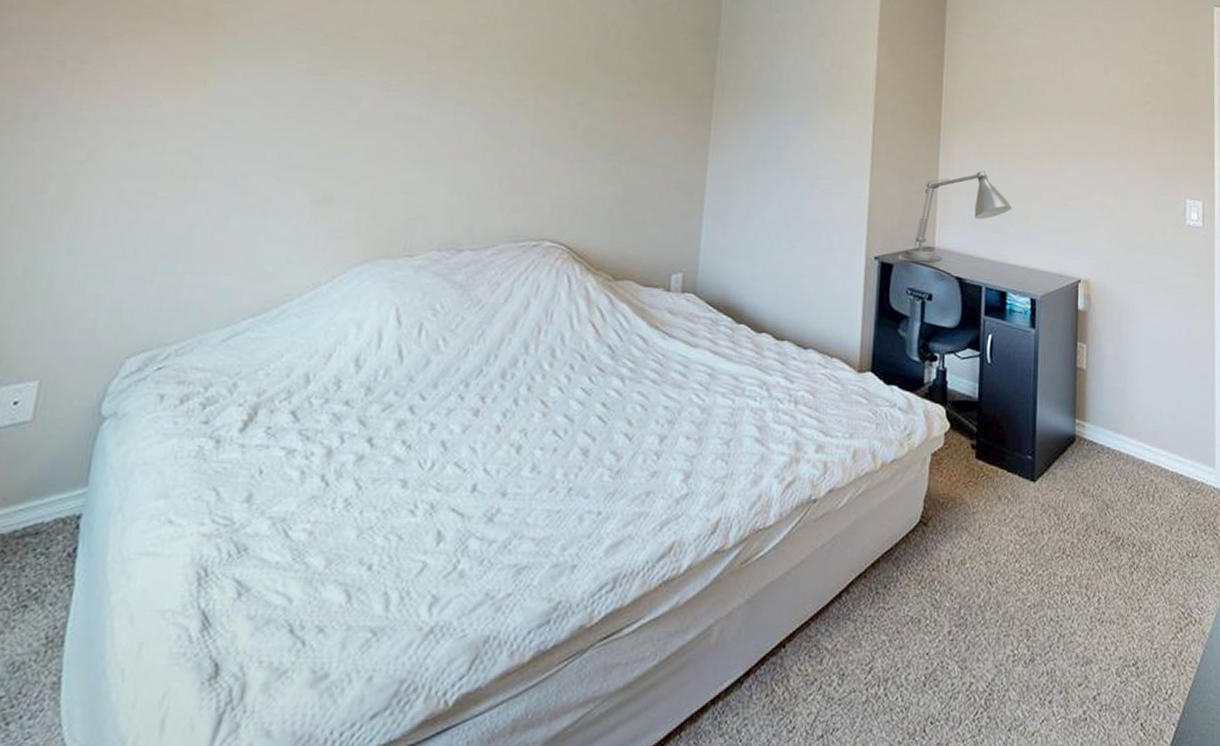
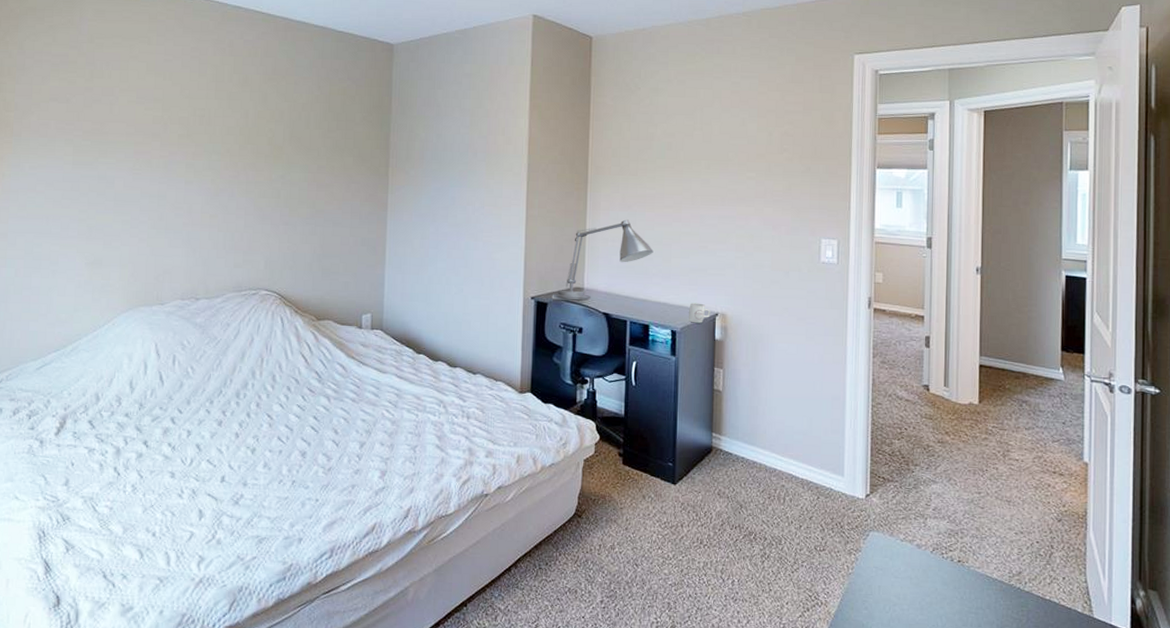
mug: none [1049,267,1073,291] -> present [689,303,711,323]

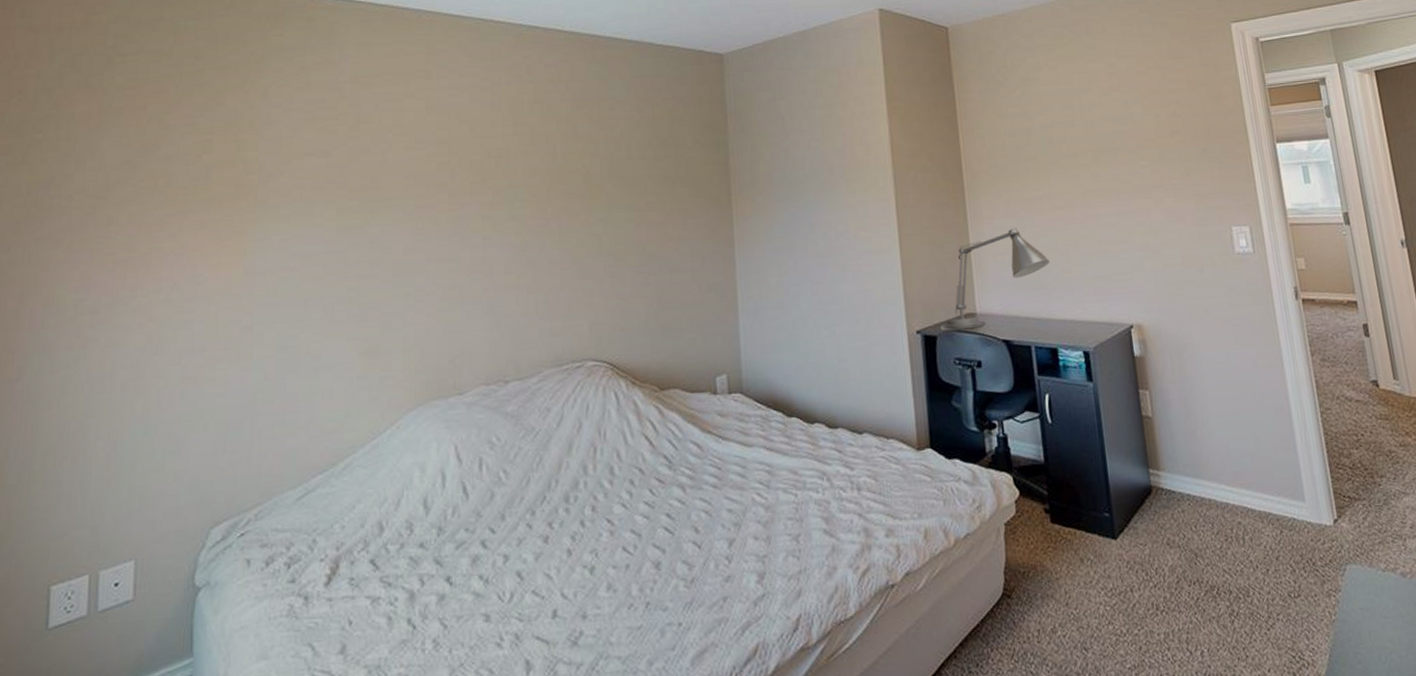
mug: present [689,303,711,323] -> none [1099,315,1125,340]

